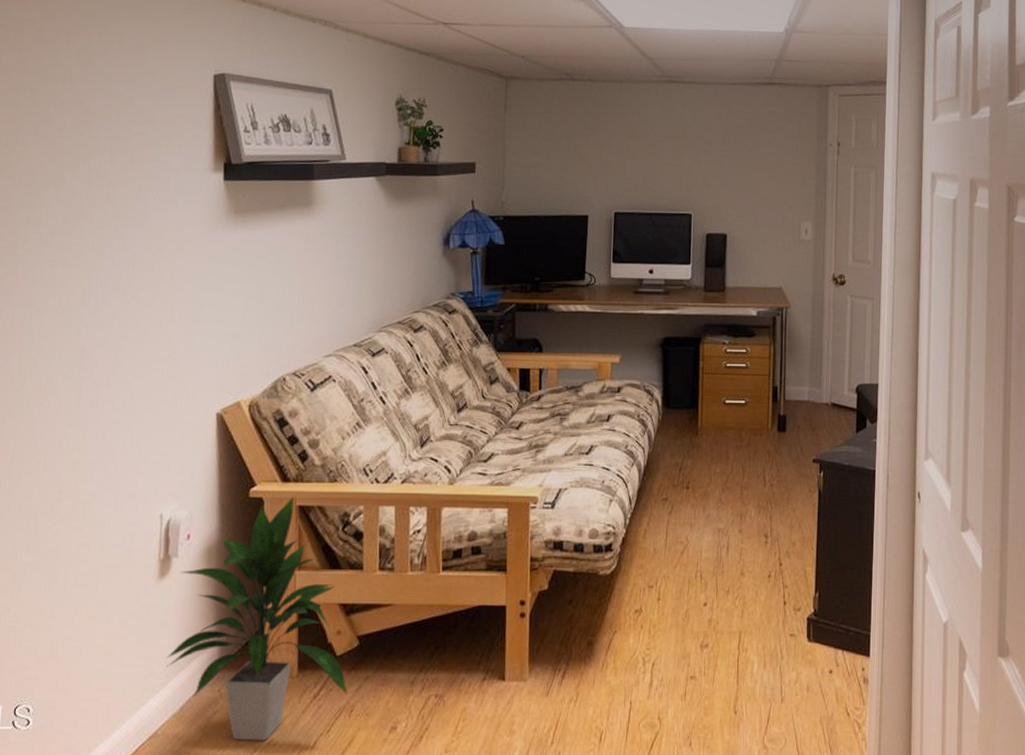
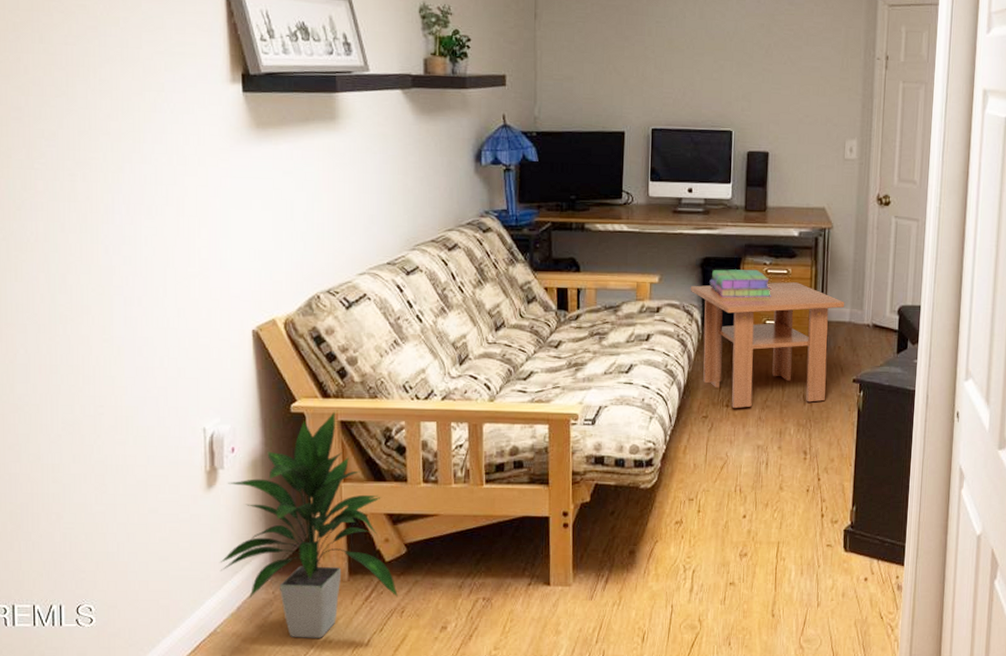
coffee table: none [650,361,804,490] -> present [690,282,845,408]
stack of books: none [670,348,731,378] -> present [709,269,772,298]

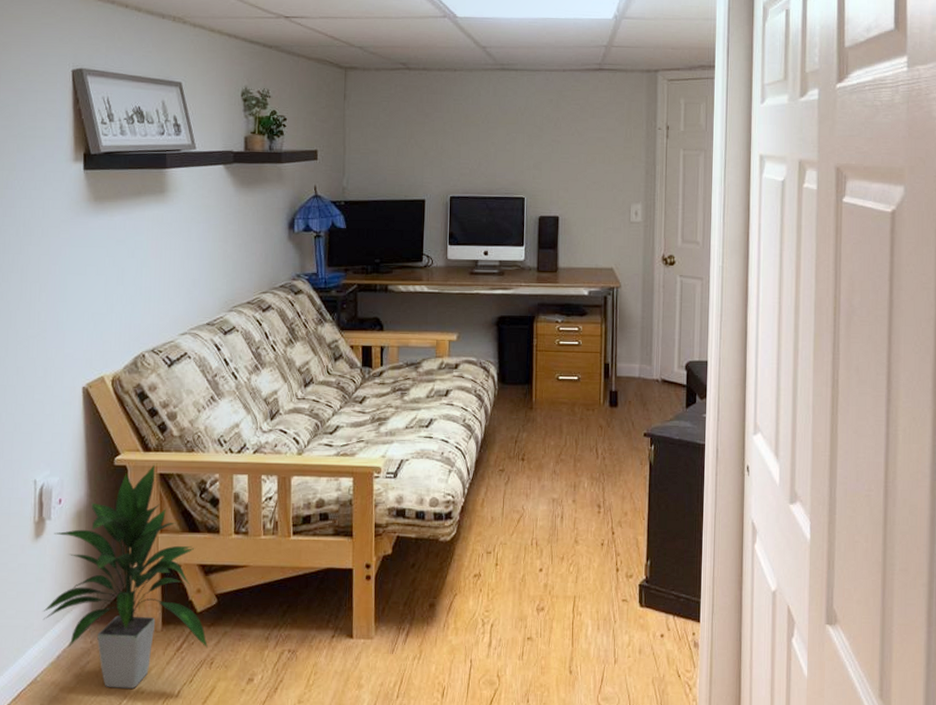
coffee table: present [690,282,845,408] -> none [486,339,634,462]
stack of books: present [709,269,772,298] -> none [505,327,564,355]

